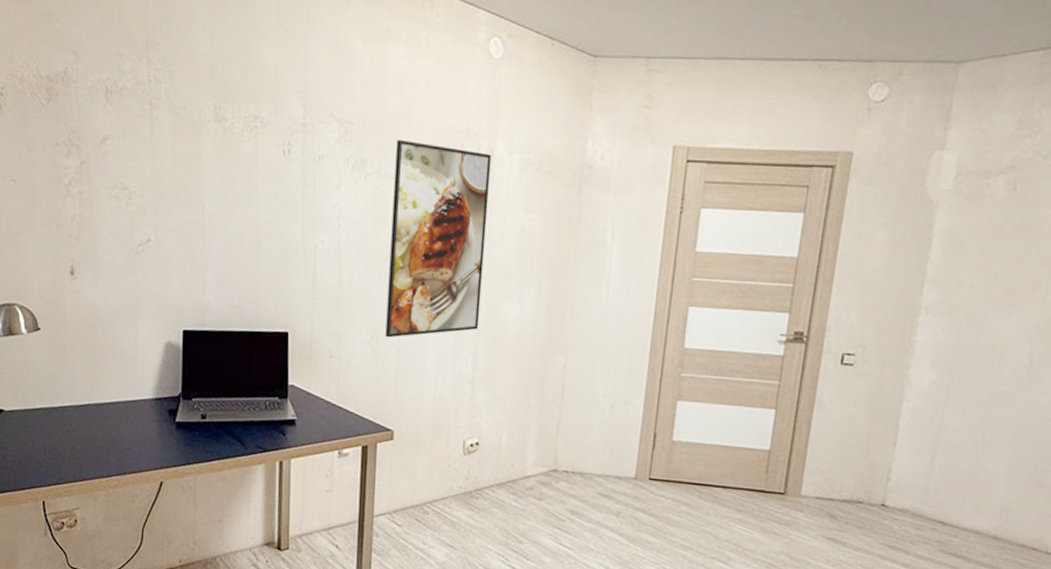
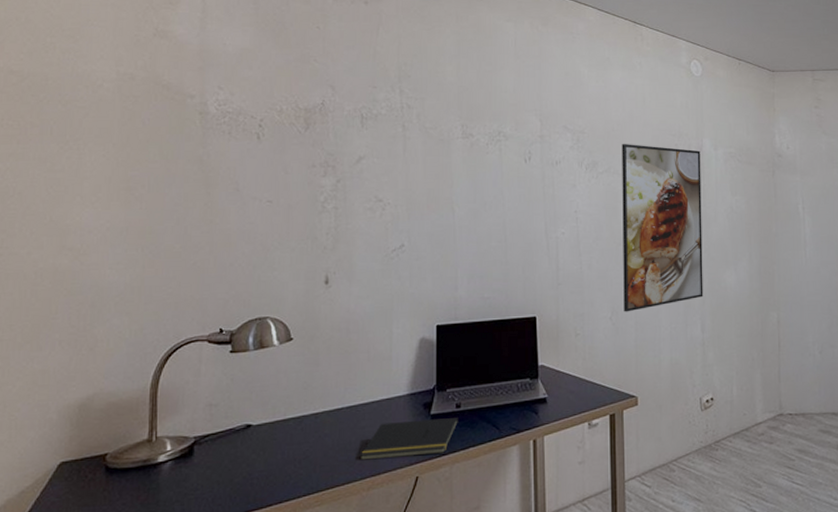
notepad: none [106,424,203,463] -> present [360,417,458,459]

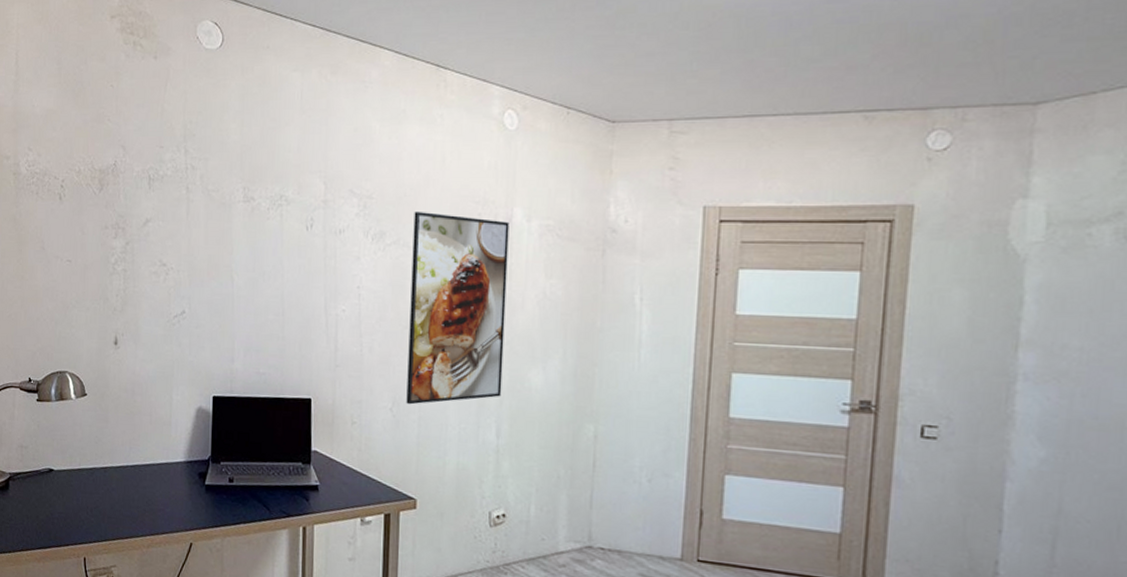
notepad: present [360,417,458,459] -> none [141,486,231,525]

